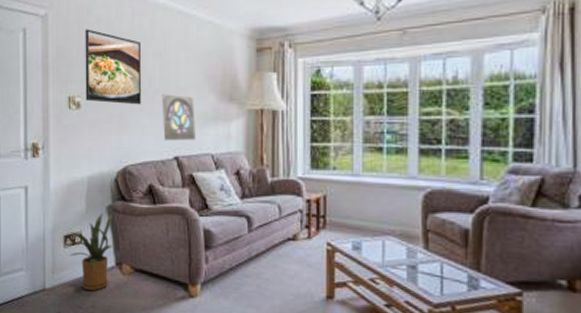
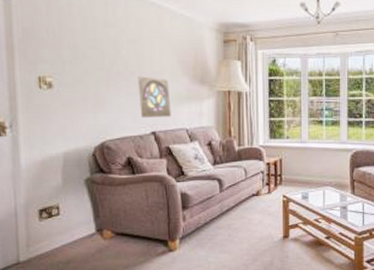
house plant: present [70,212,113,291] -> none [46,185,93,259]
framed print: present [85,29,142,105] -> none [54,12,118,86]

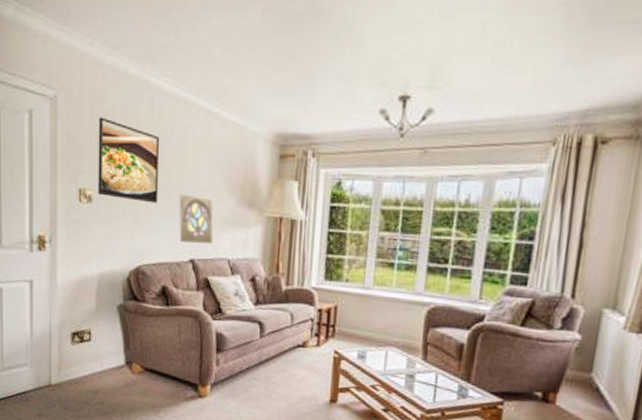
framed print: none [54,12,118,86] -> present [98,117,160,204]

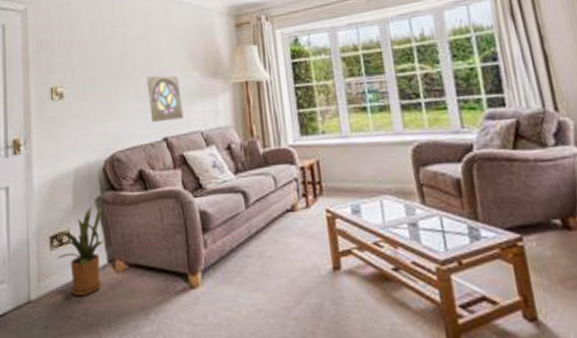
house plant: none [77,311,123,389] -> present [57,205,104,297]
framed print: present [98,117,160,204] -> none [65,19,127,91]

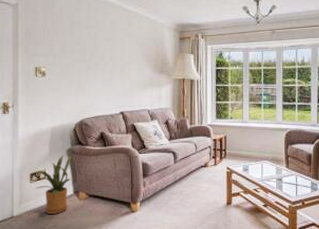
wall ornament: present [146,75,184,123] -> none [111,67,136,101]

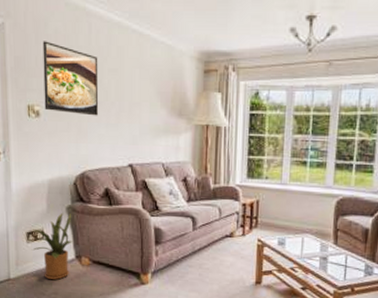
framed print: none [50,17,96,74] -> present [42,41,99,116]

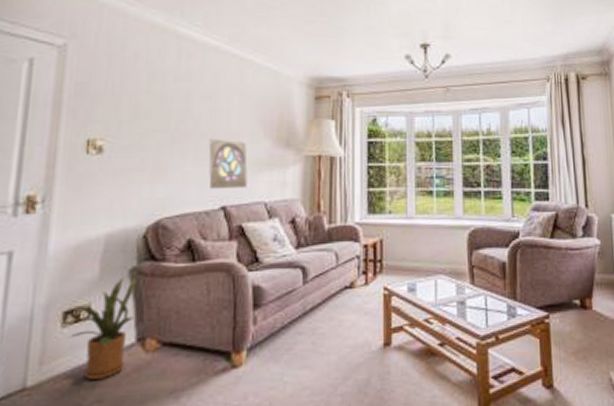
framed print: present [42,41,99,116] -> none [111,65,188,150]
wall ornament: none [117,107,148,150] -> present [208,139,248,190]

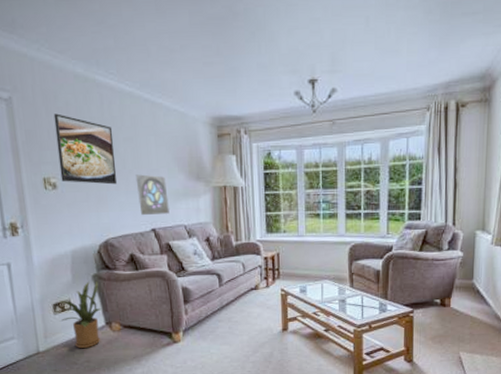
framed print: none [111,65,188,150] -> present [53,113,118,185]

